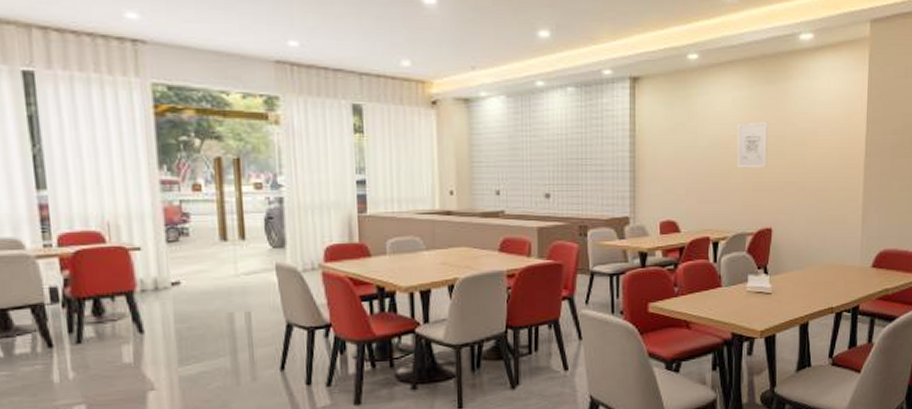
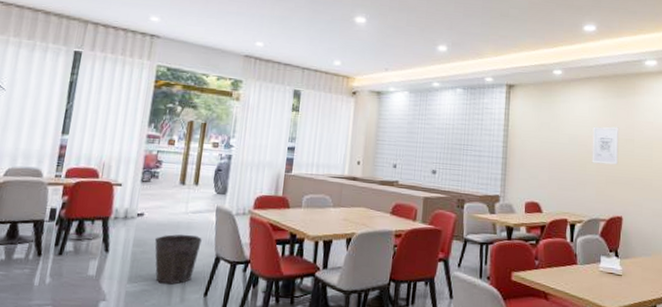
waste bin: none [203,302,265,363] -> present [155,234,202,285]

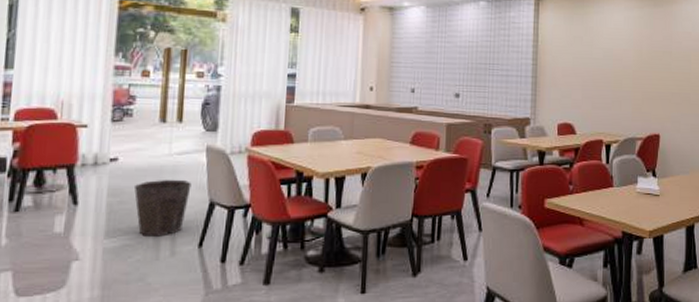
wall art: present [591,126,619,165] -> none [627,38,656,80]

